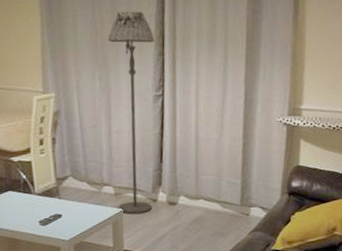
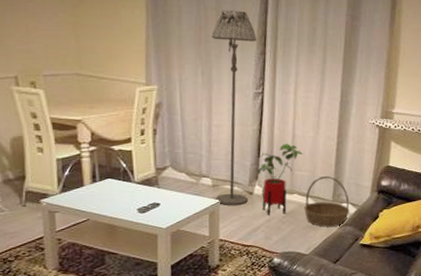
house plant: none [160,146,208,223] -> present [257,143,304,215]
basket: none [211,178,259,233] -> present [304,175,350,227]

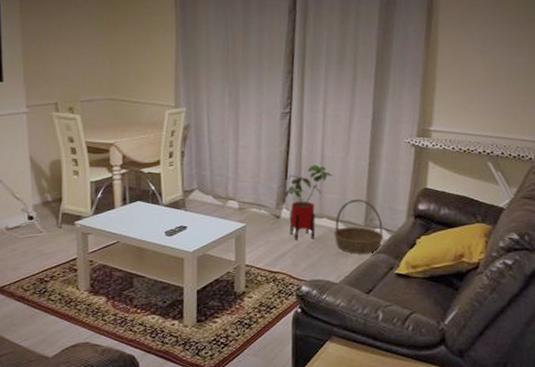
floor lamp: present [211,10,257,205] -> none [238,29,285,229]

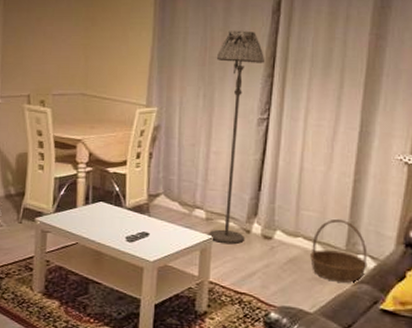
floor lamp: none [238,29,285,229] -> present [208,30,265,244]
house plant: present [285,164,333,240] -> none [257,177,312,260]

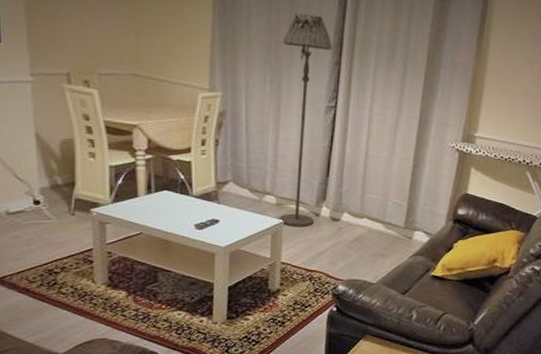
basket: present [310,218,368,283] -> none [374,200,423,255]

